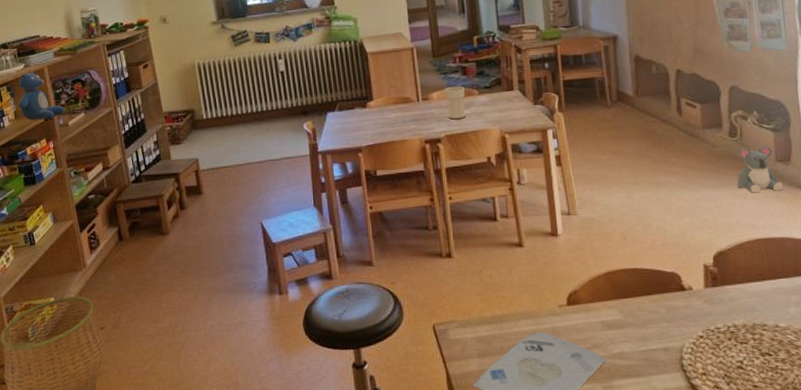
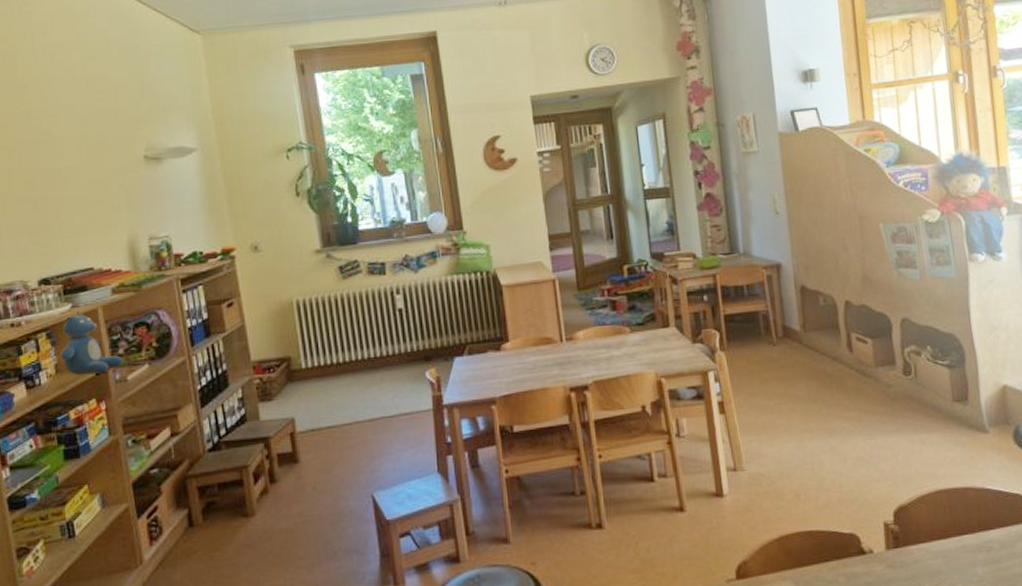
cup: present [444,86,465,120] -> none [591,323,616,363]
stuffed animal: present [737,146,784,193] -> none [914,384,963,438]

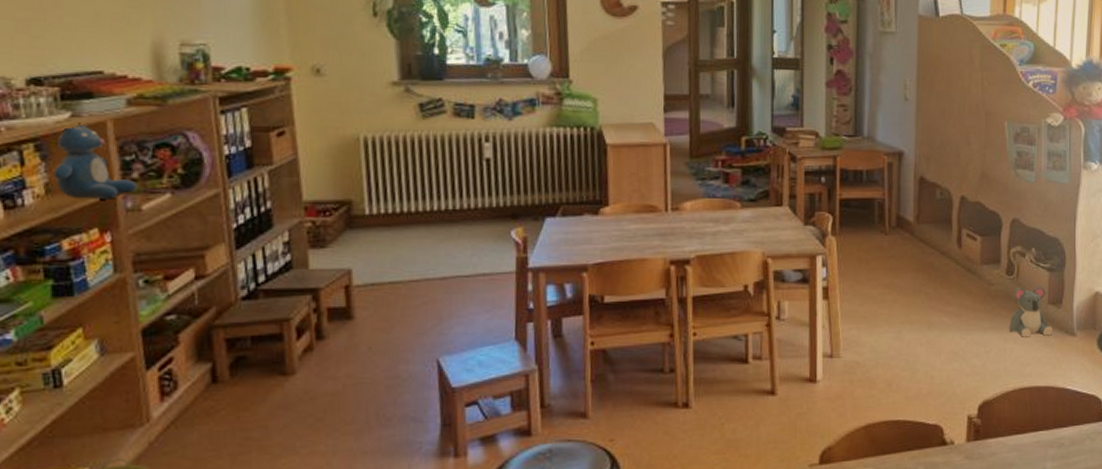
stuffed animal: none [914,384,963,438] -> present [1009,286,1053,337]

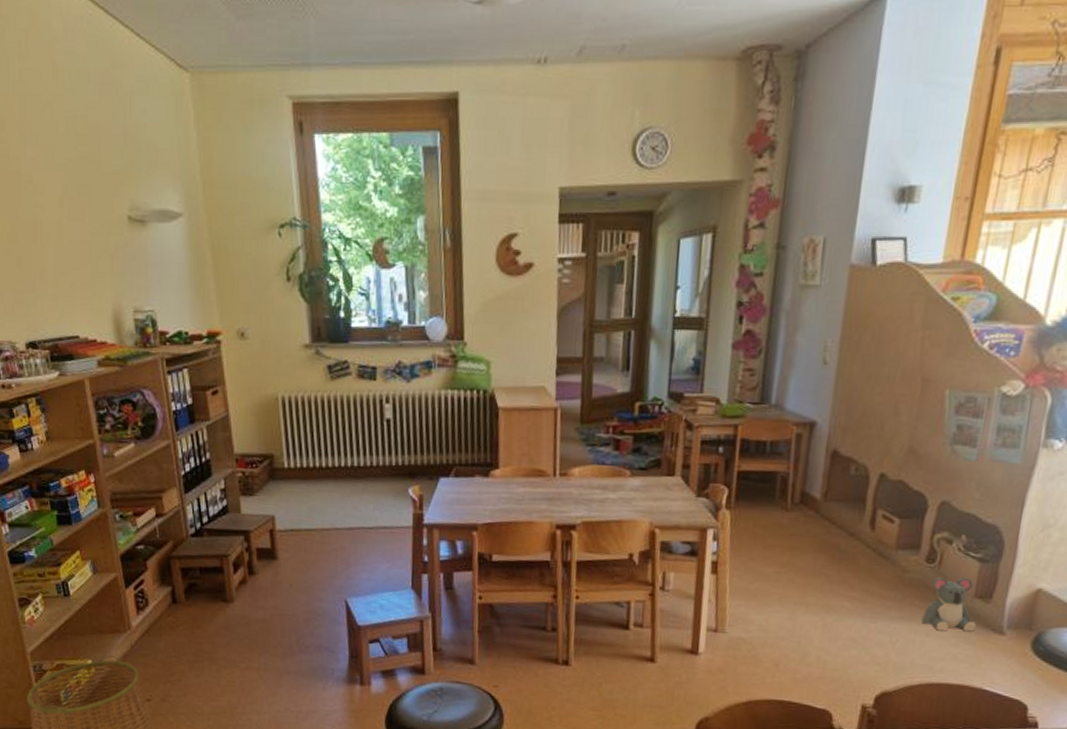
stuffed animal: present [54,122,137,199] -> none [51,380,110,447]

